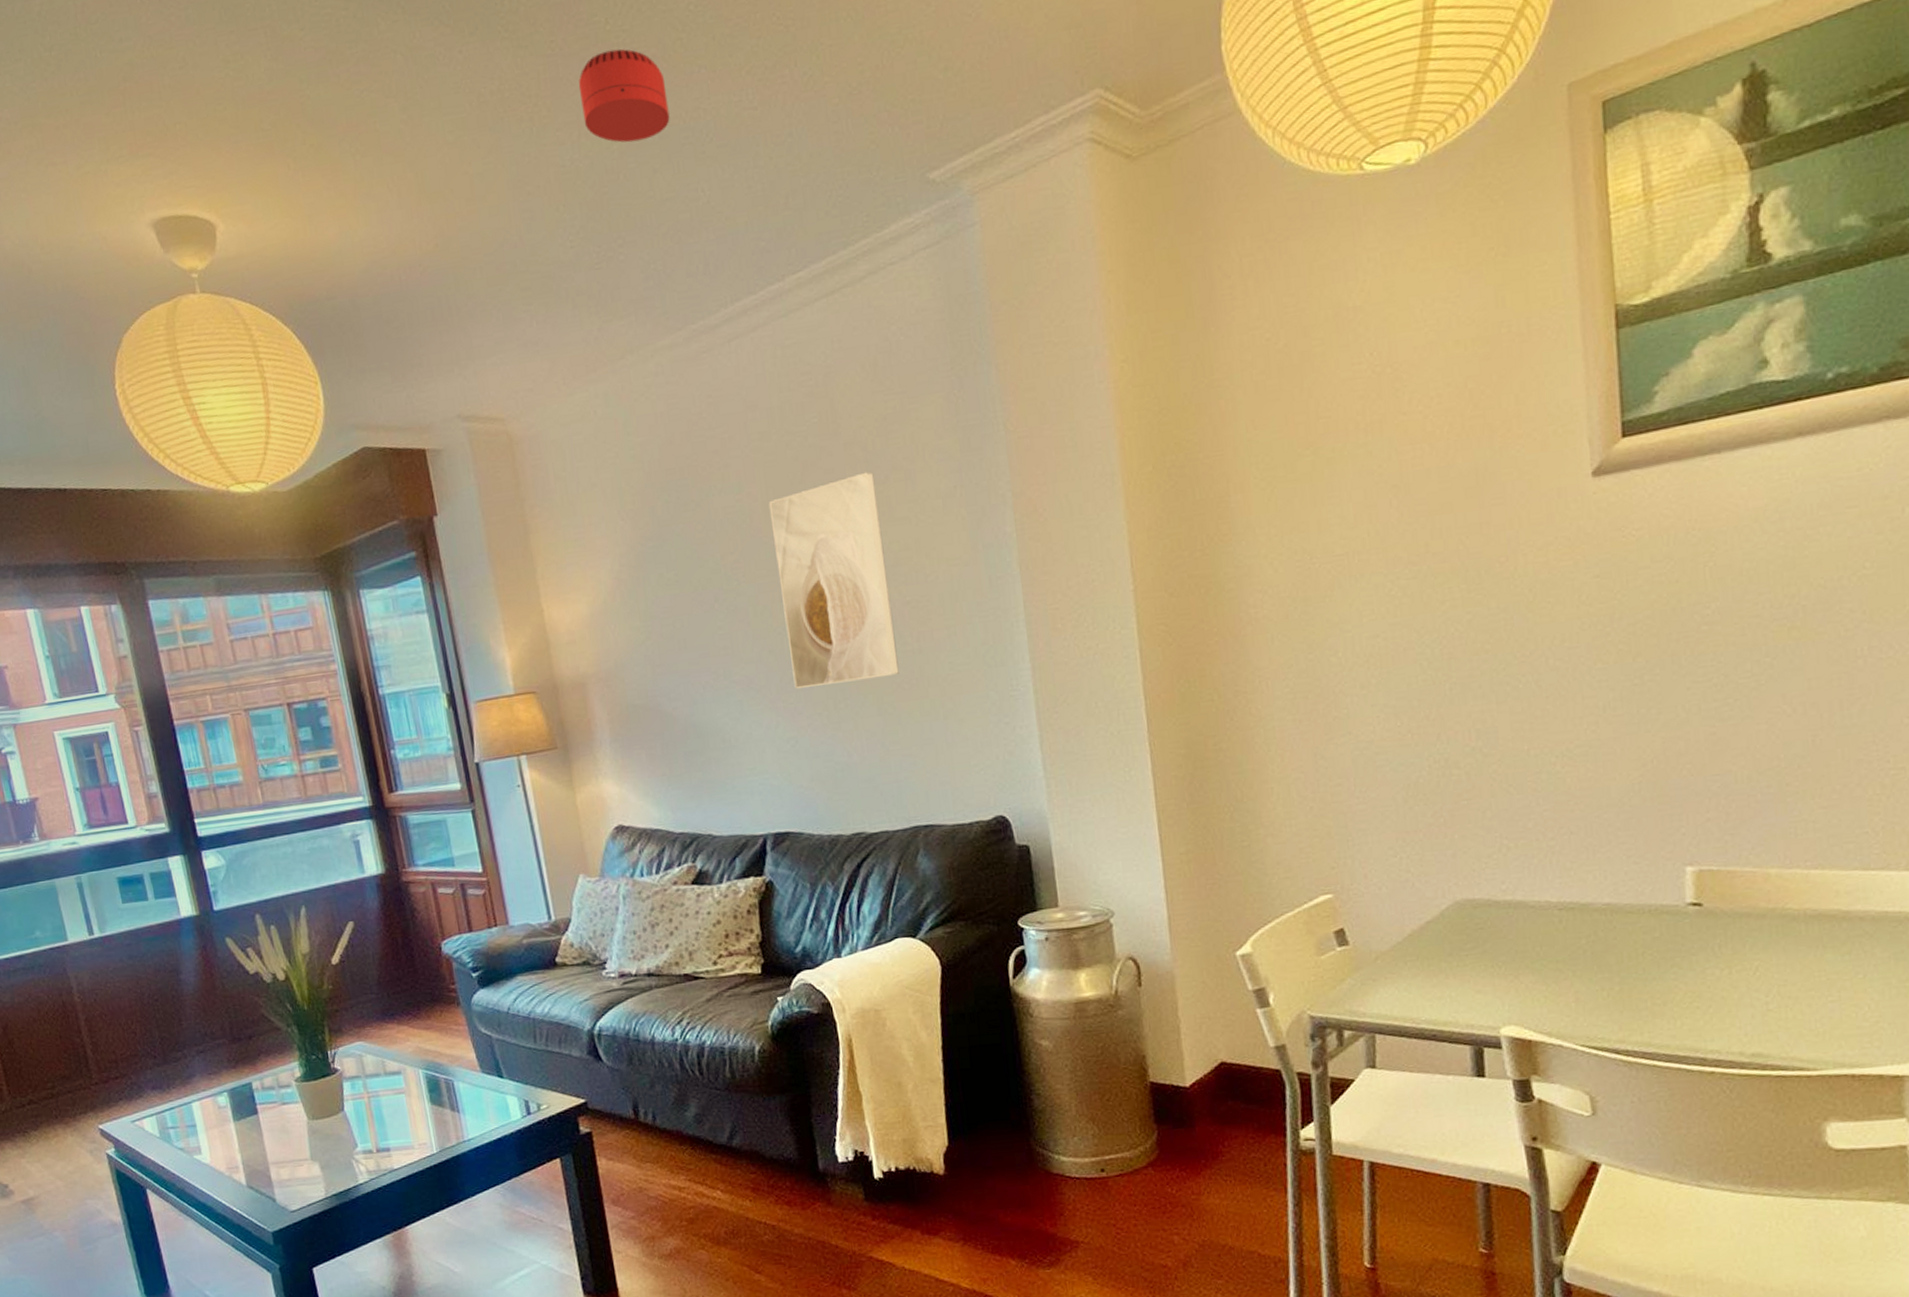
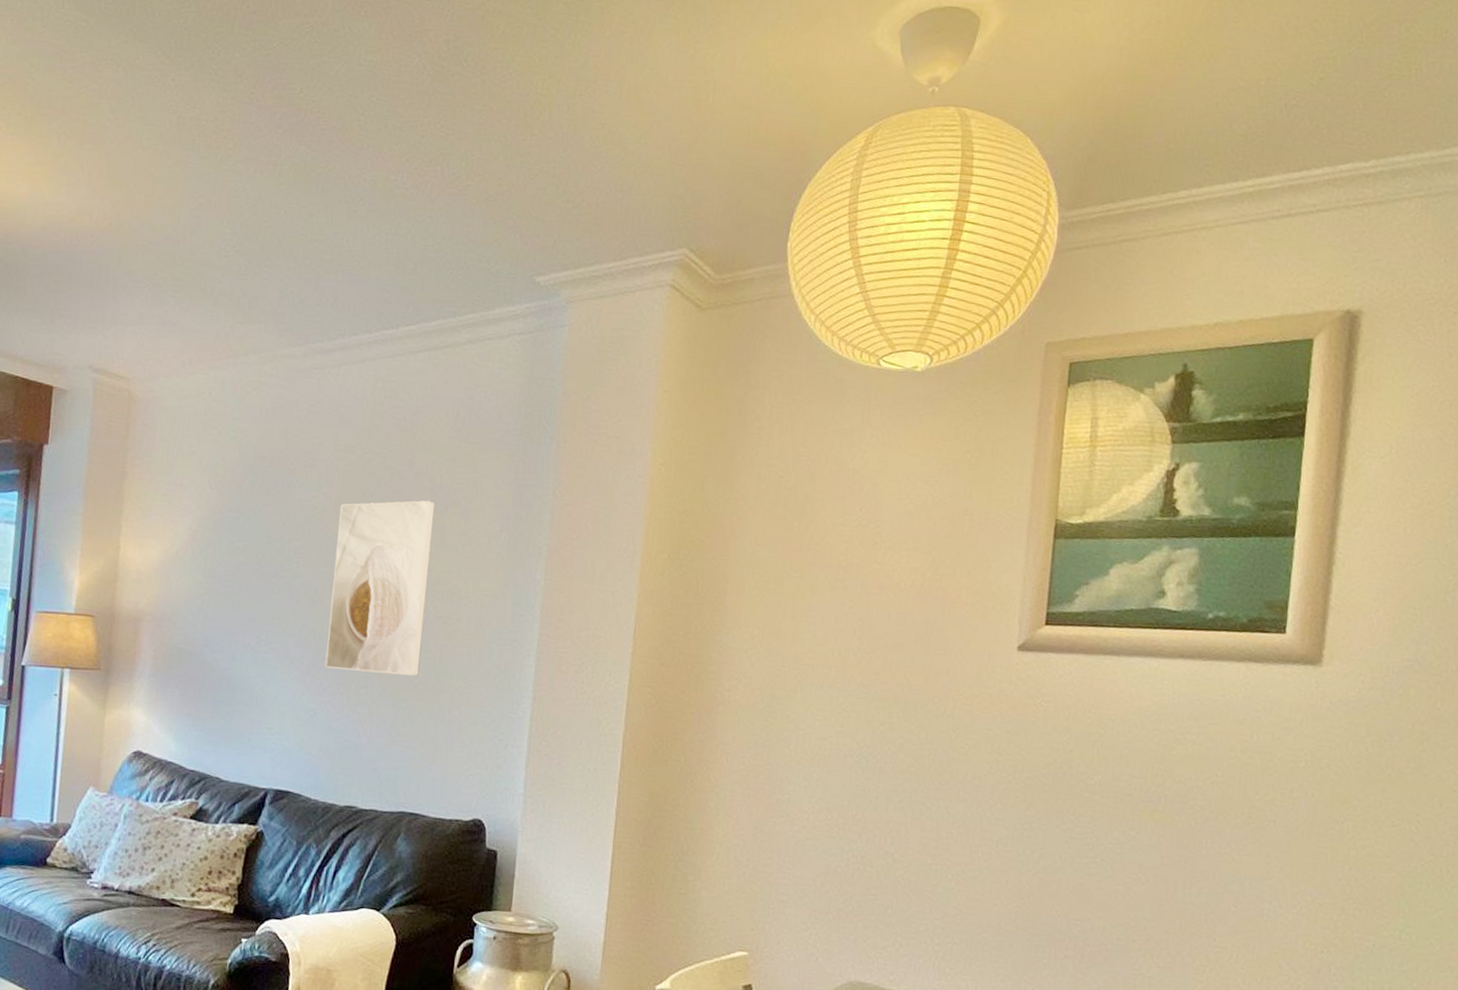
smoke detector: present [578,49,670,143] -> none [262,112,338,189]

